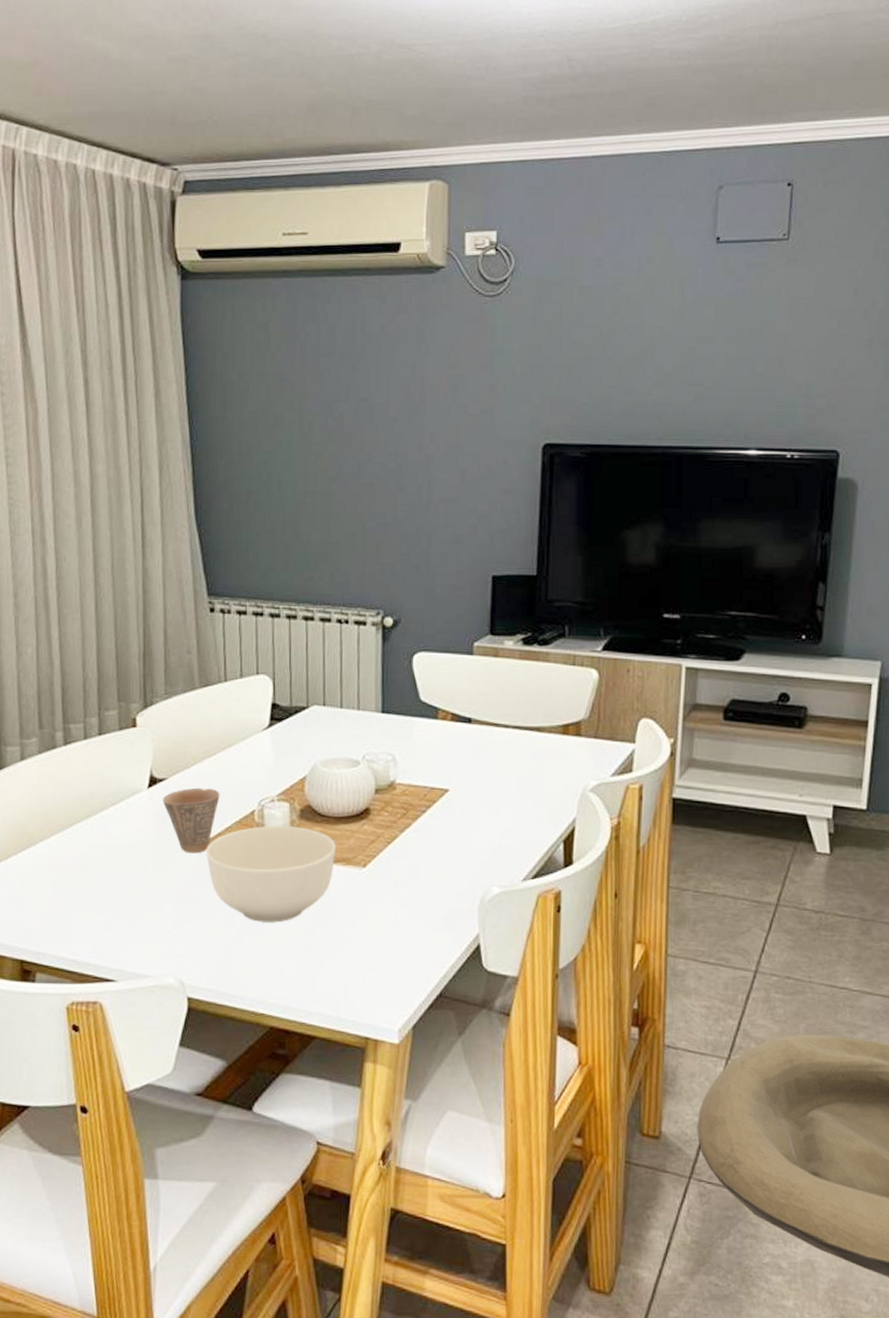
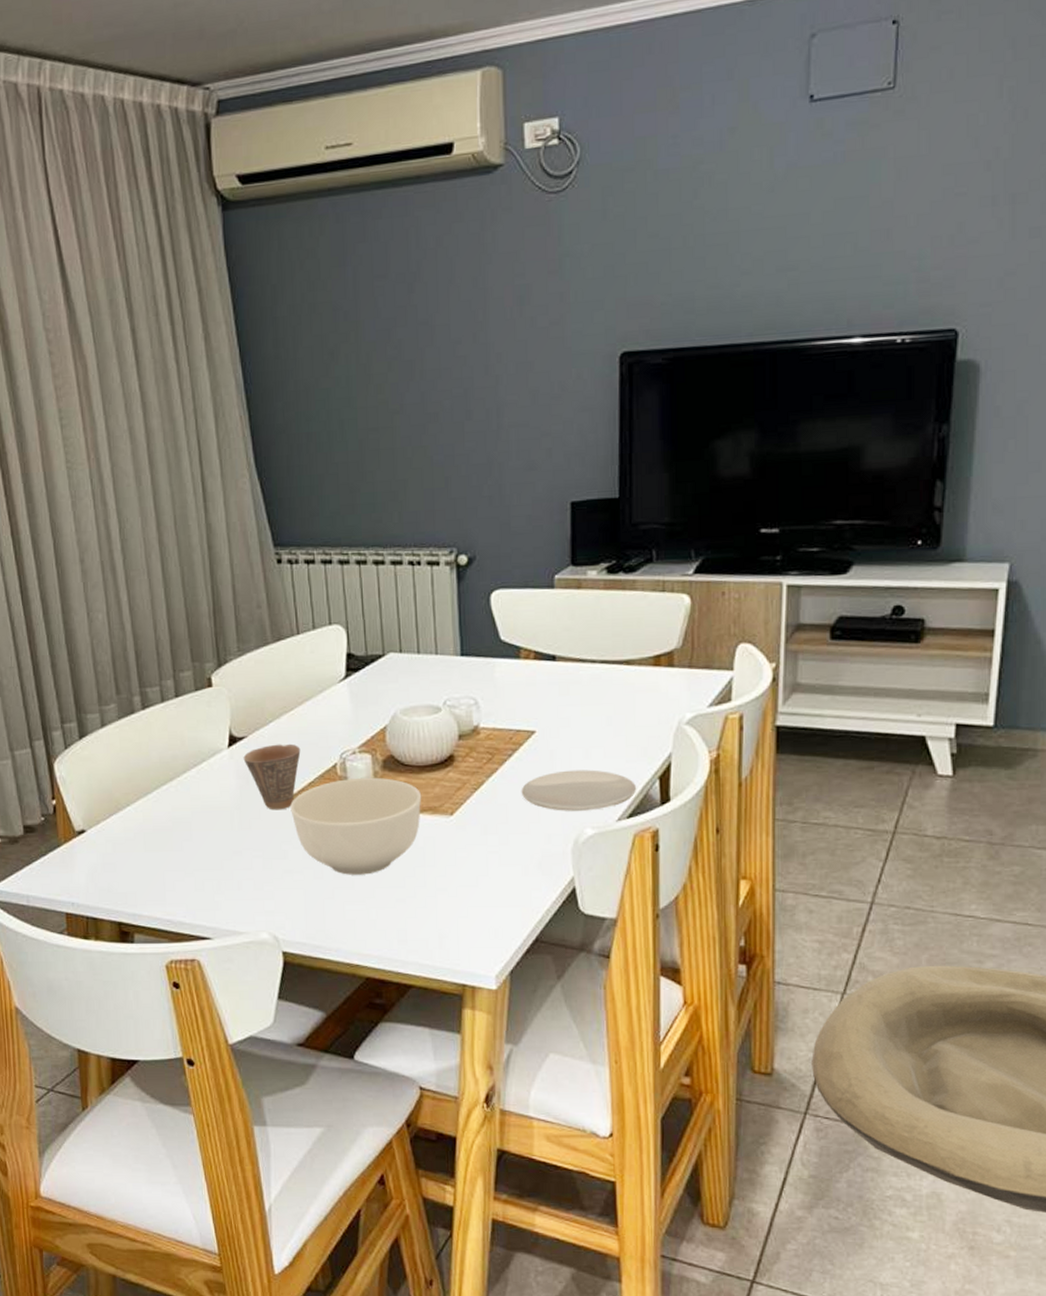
plate: none [432,829,542,870] -> present [521,770,637,811]

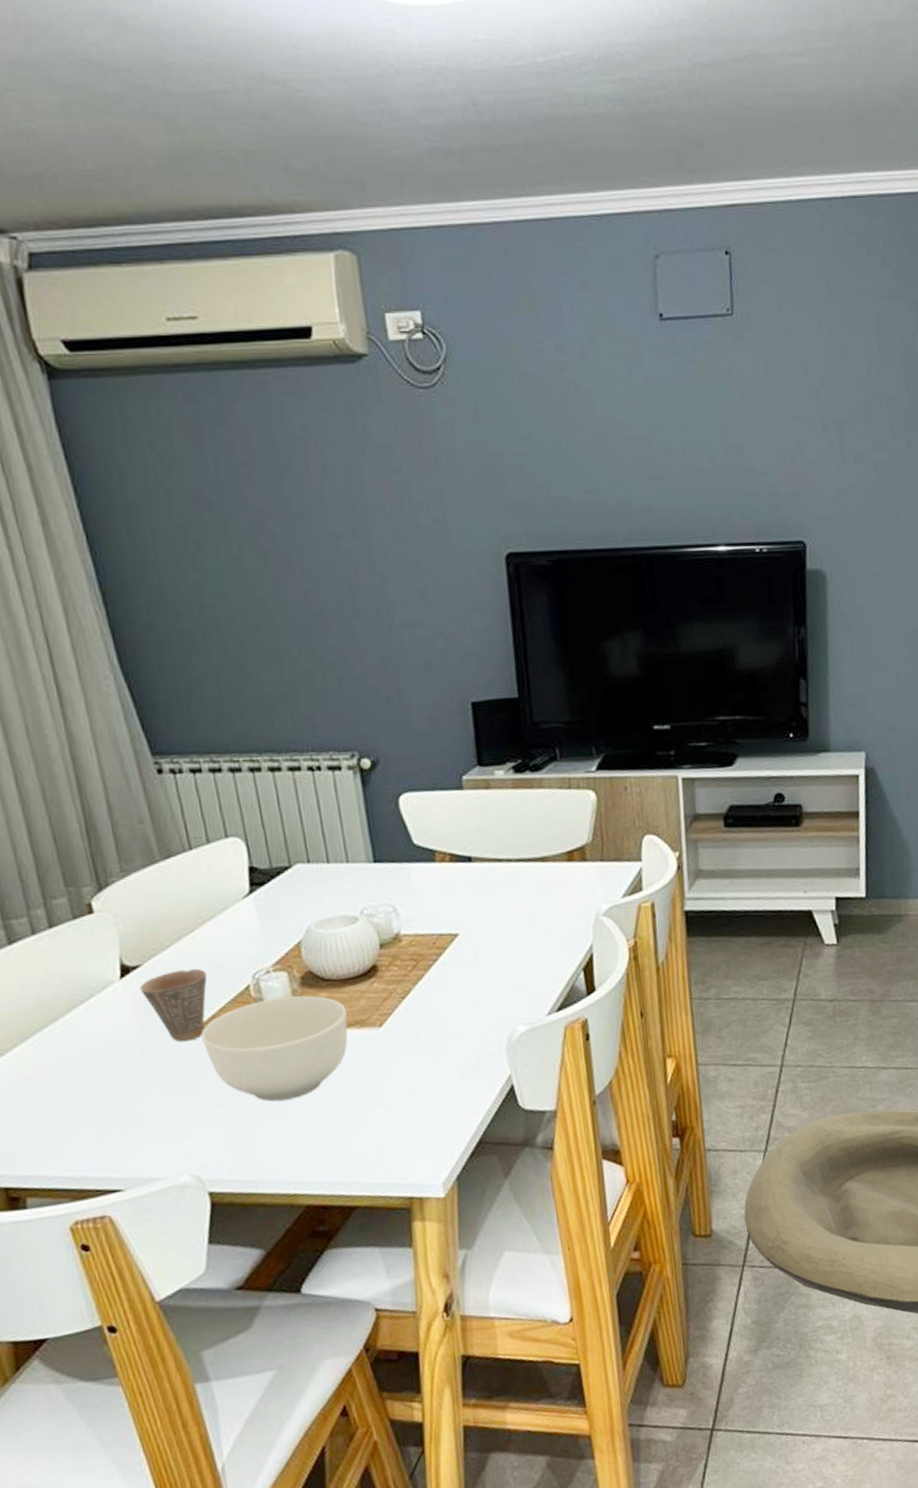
plate: present [521,770,637,811] -> none [449,967,564,1011]

